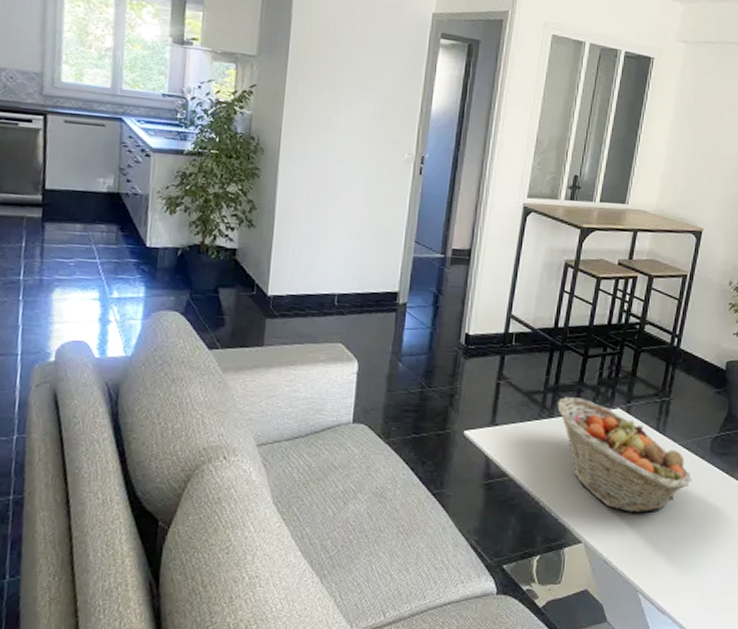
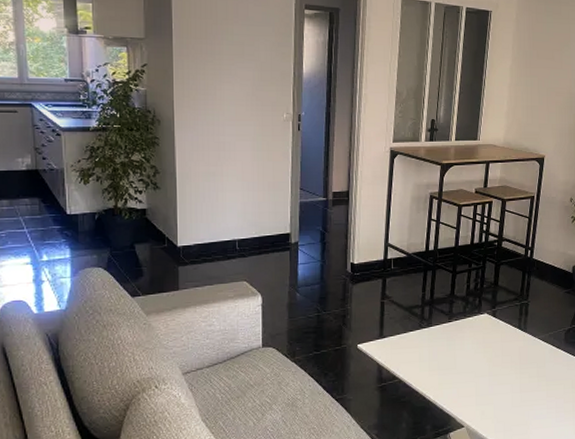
fruit basket: present [557,397,692,513] -> none [434,308,551,398]

